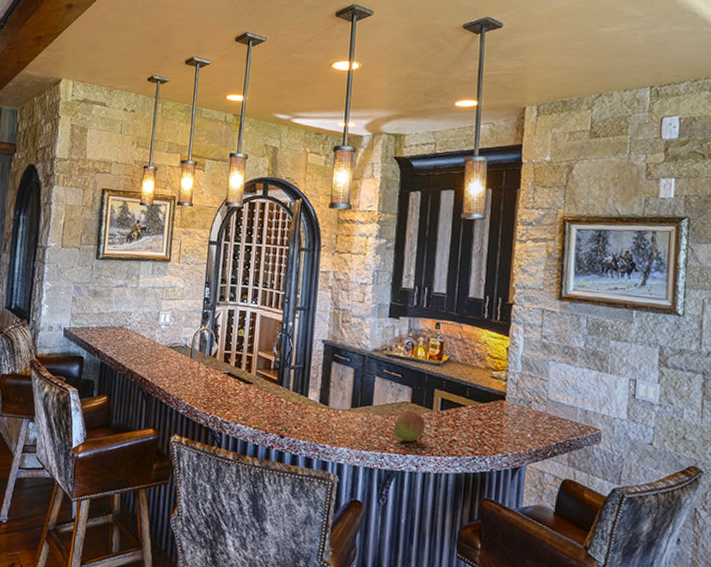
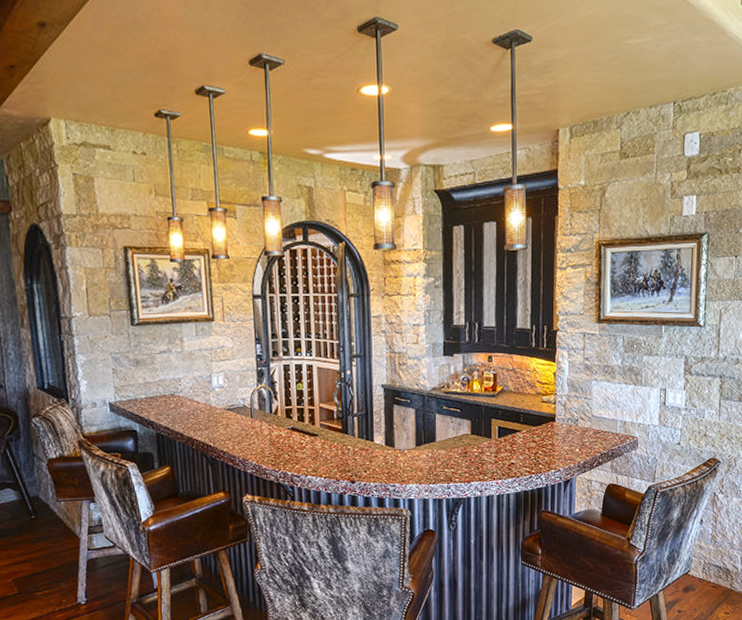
fruit: present [394,411,425,443] -> none [457,442,485,471]

